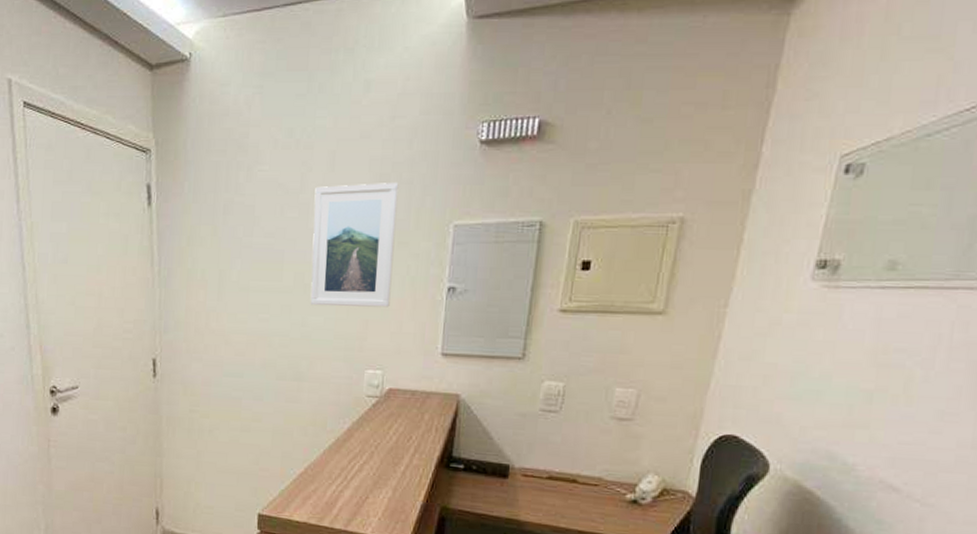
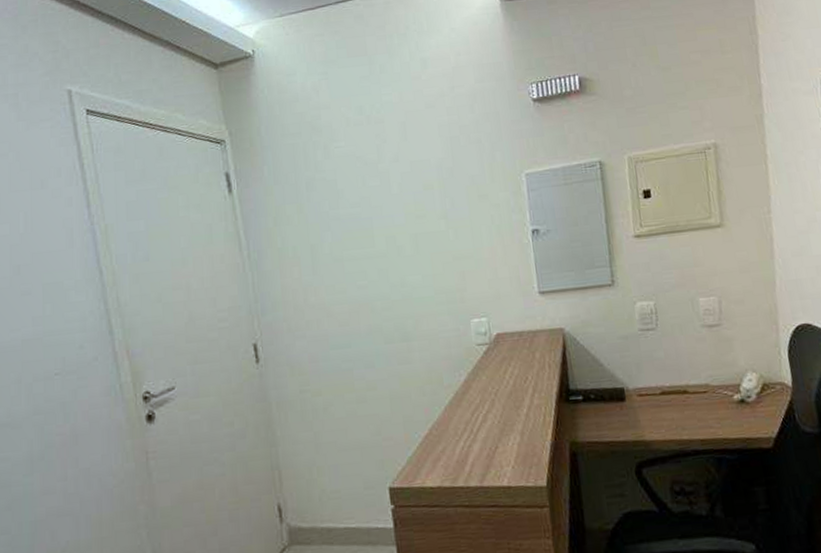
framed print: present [310,183,399,307] -> none [392,143,482,266]

